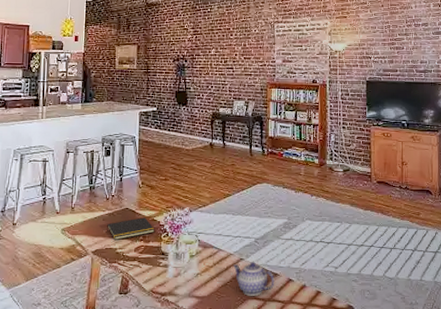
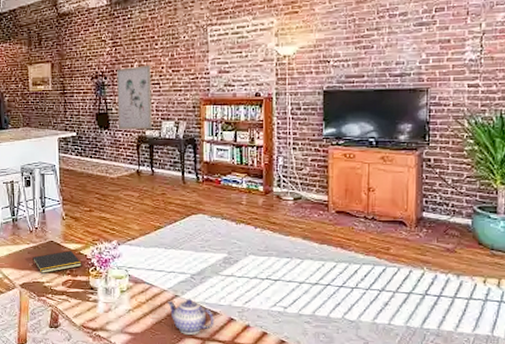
wall art: none [195,52,226,108] -> present [117,65,152,130]

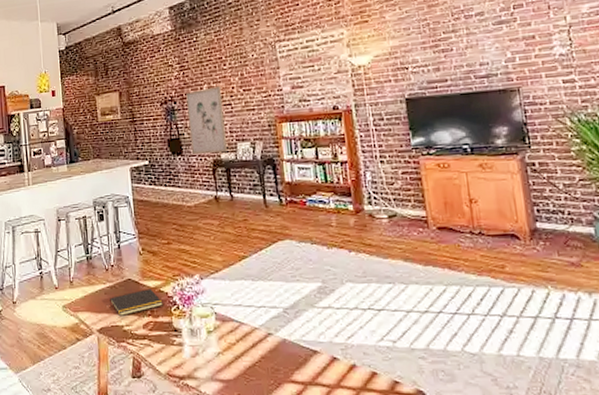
teapot: present [166,299,215,335] -> none [259,337,316,379]

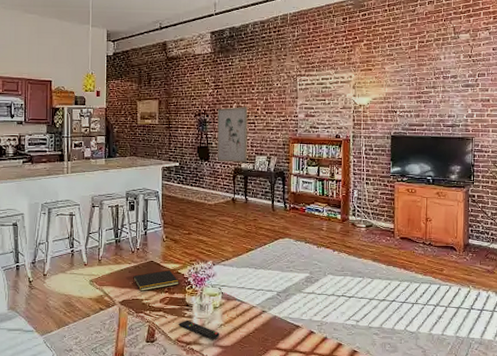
remote control: none [167,348,218,371] -> present [178,320,220,339]

